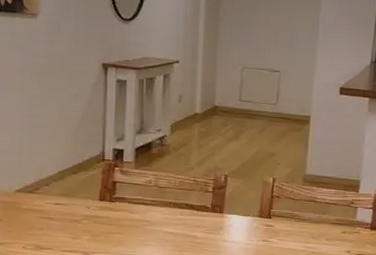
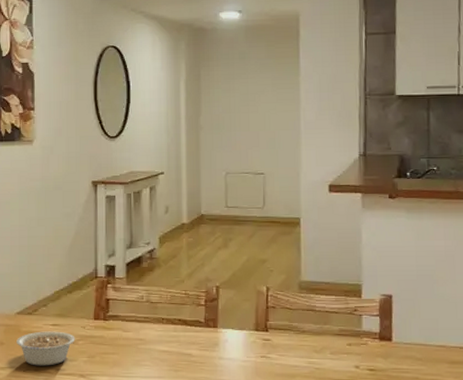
legume: none [15,209,79,243] -> present [16,331,75,366]

